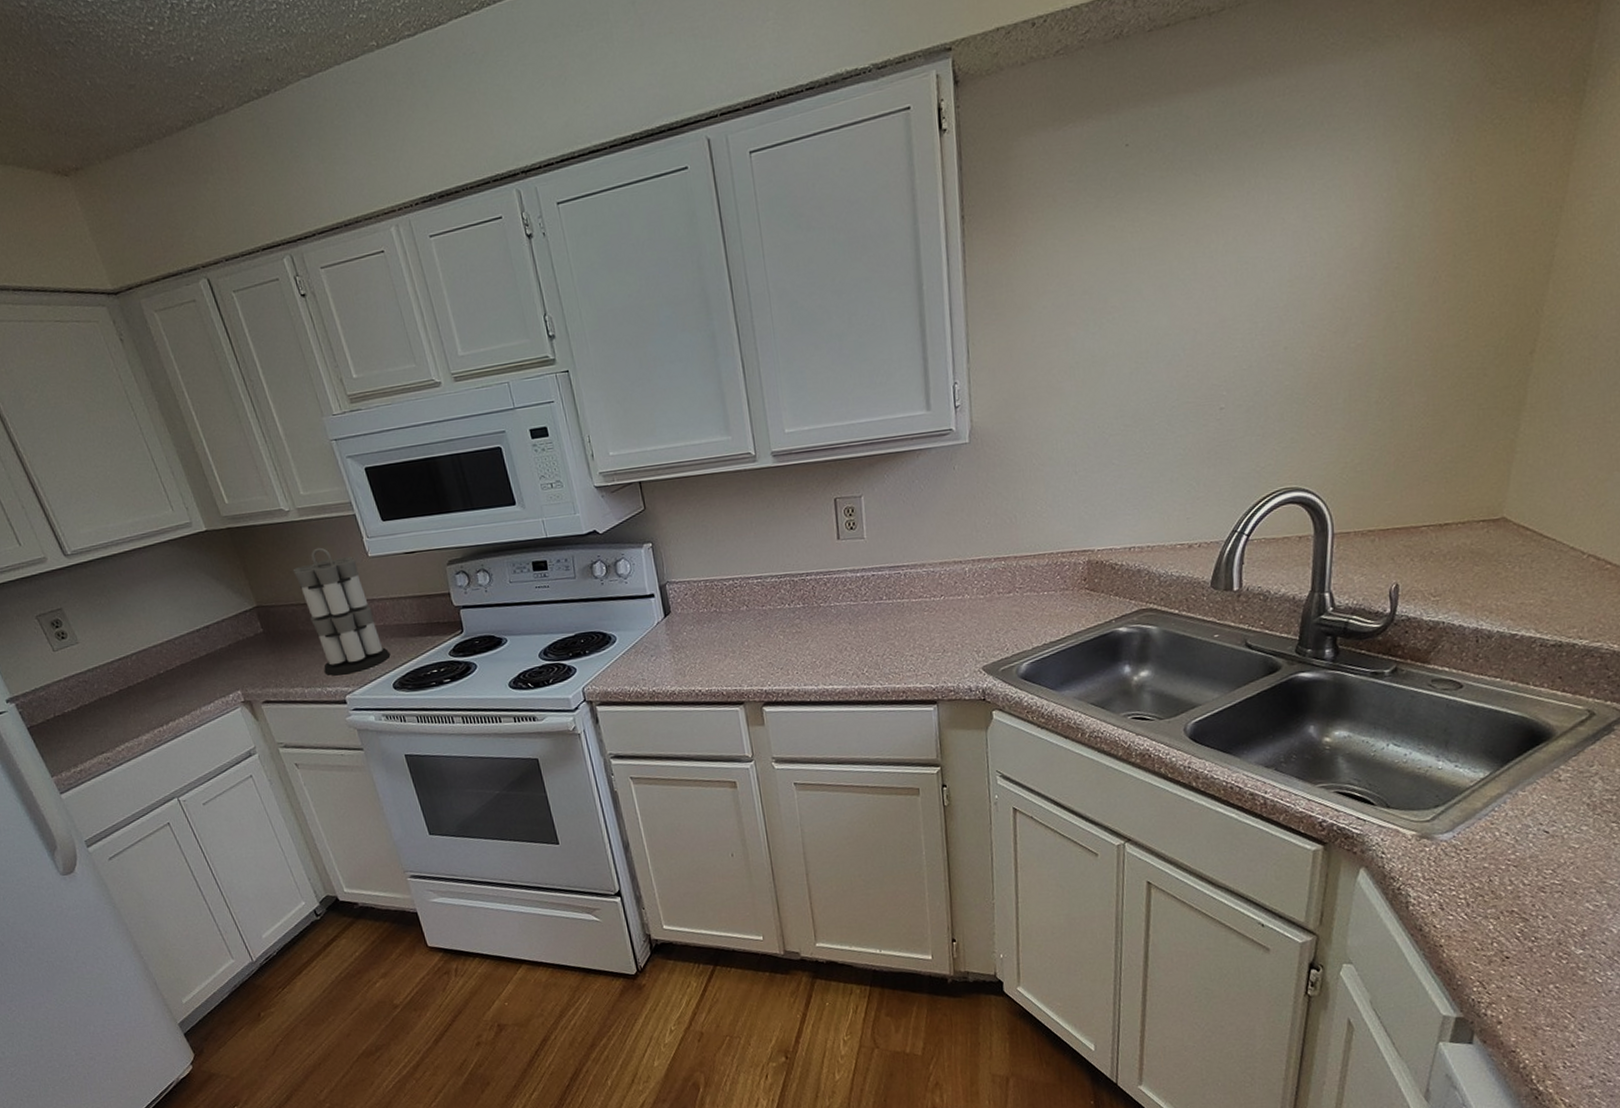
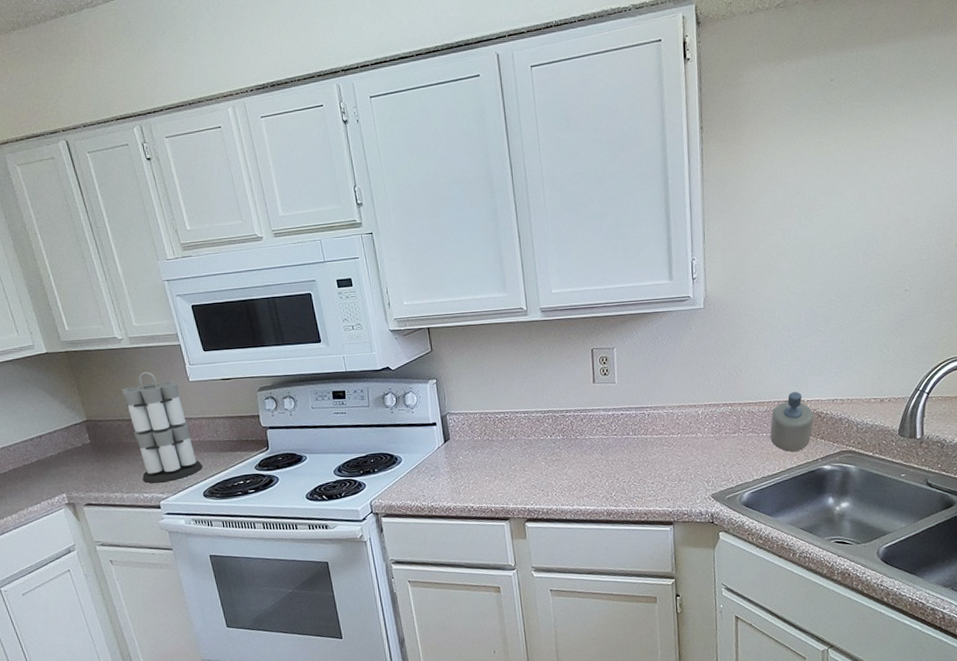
soap dispenser: none [1052,540,1107,613] -> present [770,392,815,452]

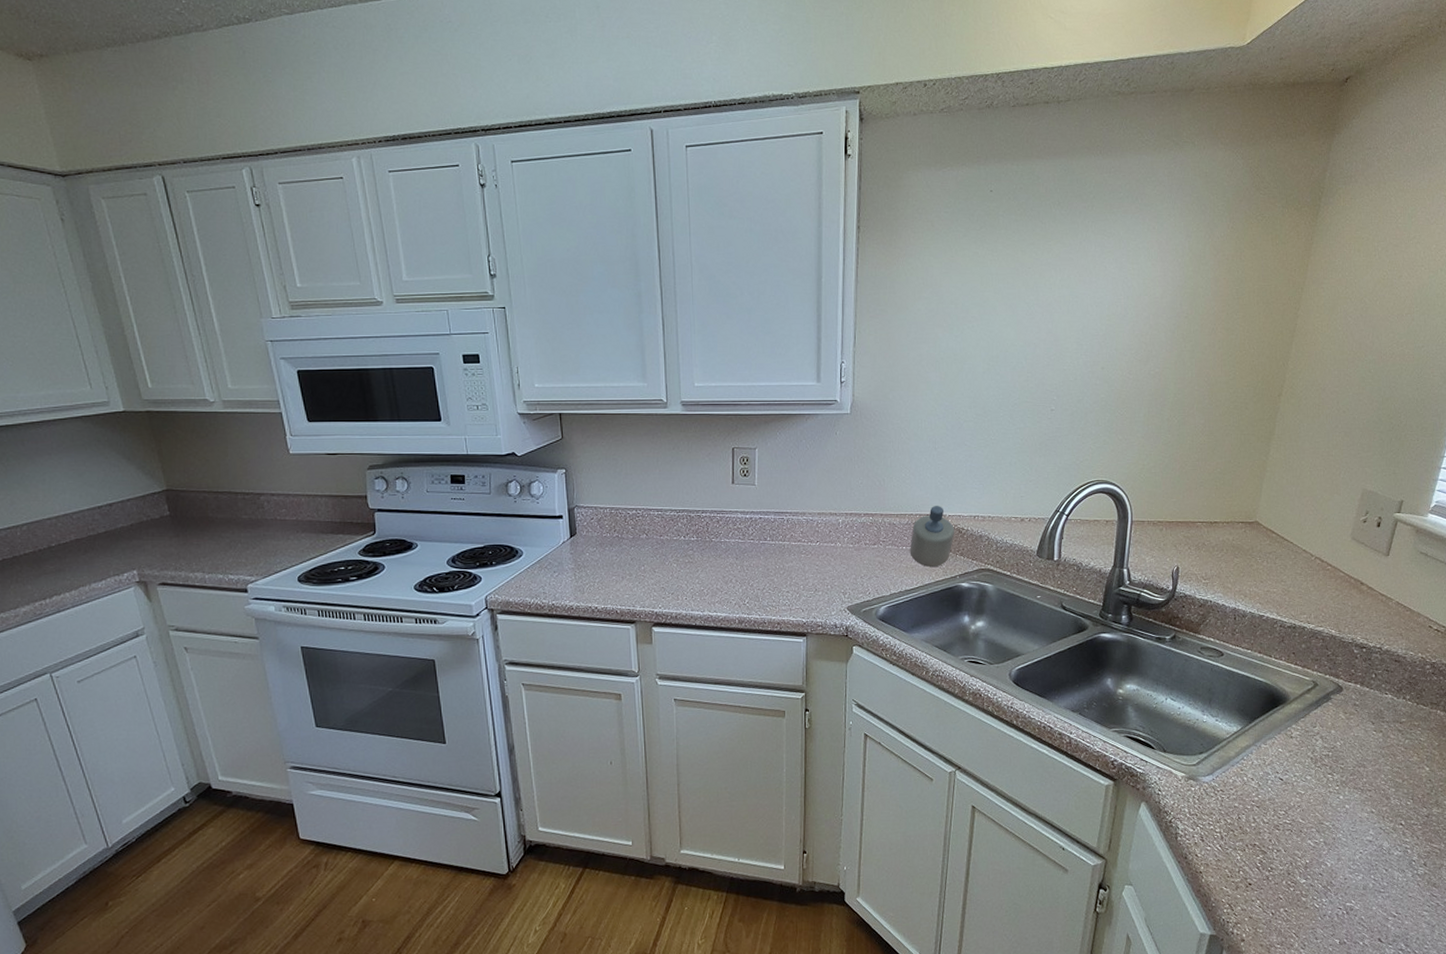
spice rack: present [121,371,203,484] -> none [209,440,299,564]

